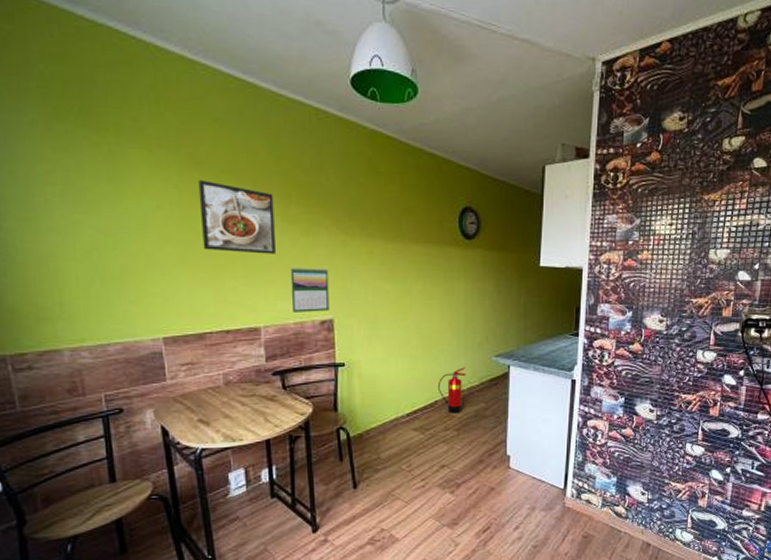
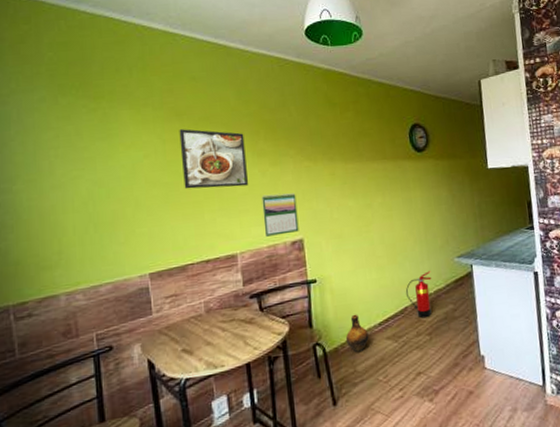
ceramic jug: none [371,402,395,441] -> present [345,314,369,353]

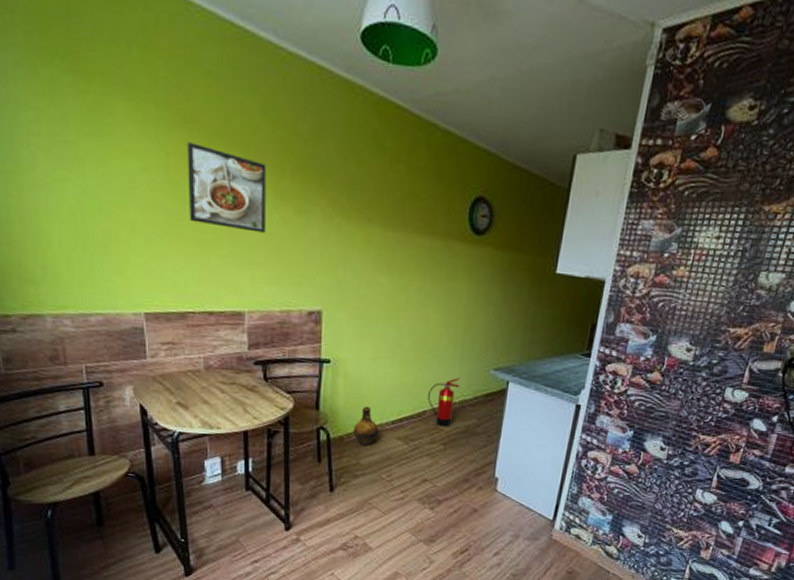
calendar: present [261,193,299,237] -> none [278,248,320,302]

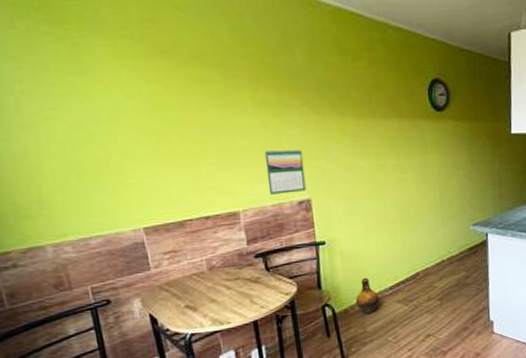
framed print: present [187,142,266,233] -> none [165,68,248,139]
calendar: none [278,248,320,302] -> present [264,148,306,195]
fire extinguisher: present [427,378,461,427] -> none [418,238,445,284]

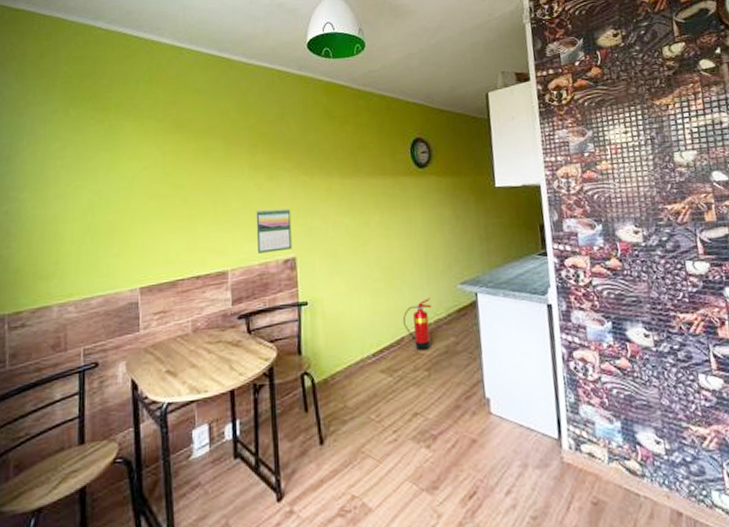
ceramic jug: present [355,277,379,315] -> none [336,342,361,386]
fire extinguisher: none [418,238,445,284] -> present [402,298,432,351]

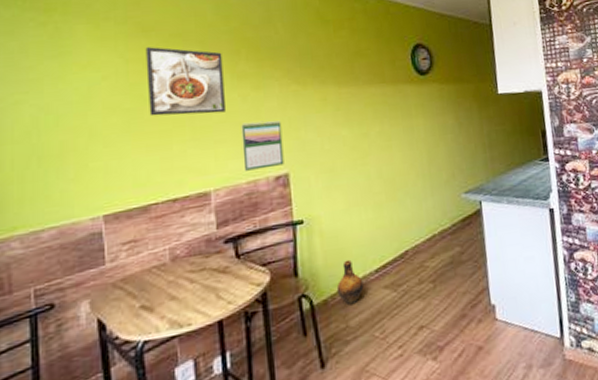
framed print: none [179,141,243,202] -> present [145,47,225,117]
ceramic jug: none [336,342,361,386] -> present [336,259,364,306]
fire extinguisher: present [402,298,432,351] -> none [406,209,436,264]

